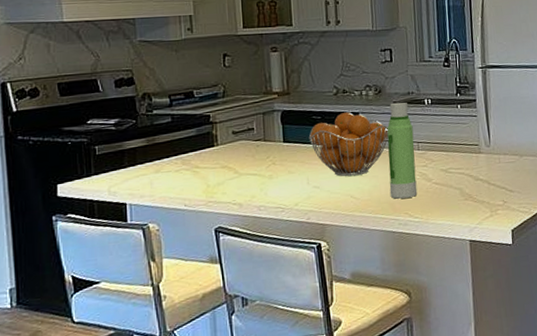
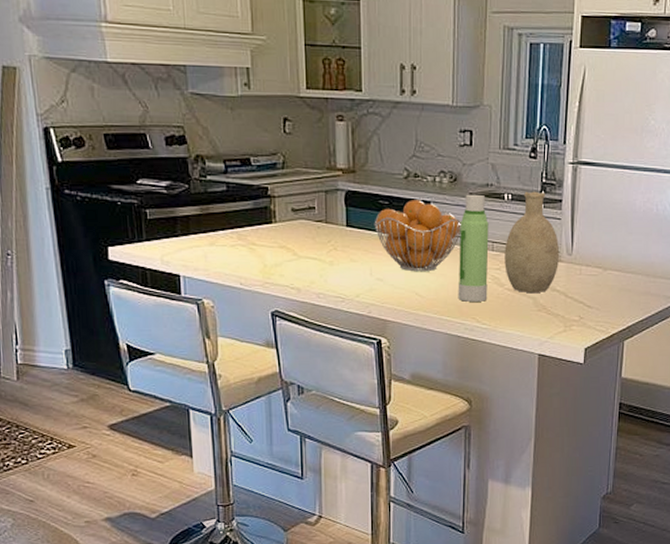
decorative vase: none [429,94,479,185] -> present [504,191,560,292]

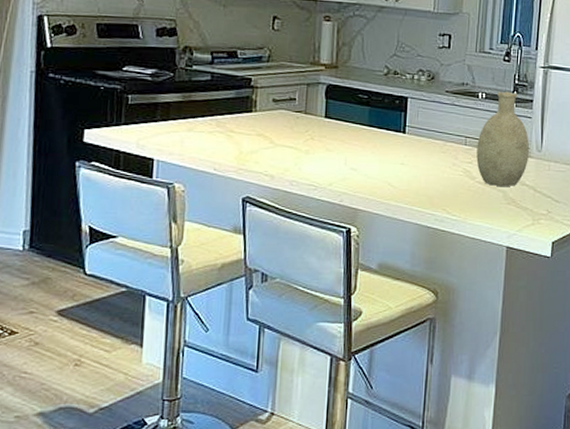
fruit basket: present [374,200,461,271] -> none [352,95,436,162]
water bottle: present [458,194,489,302] -> none [429,92,463,194]

